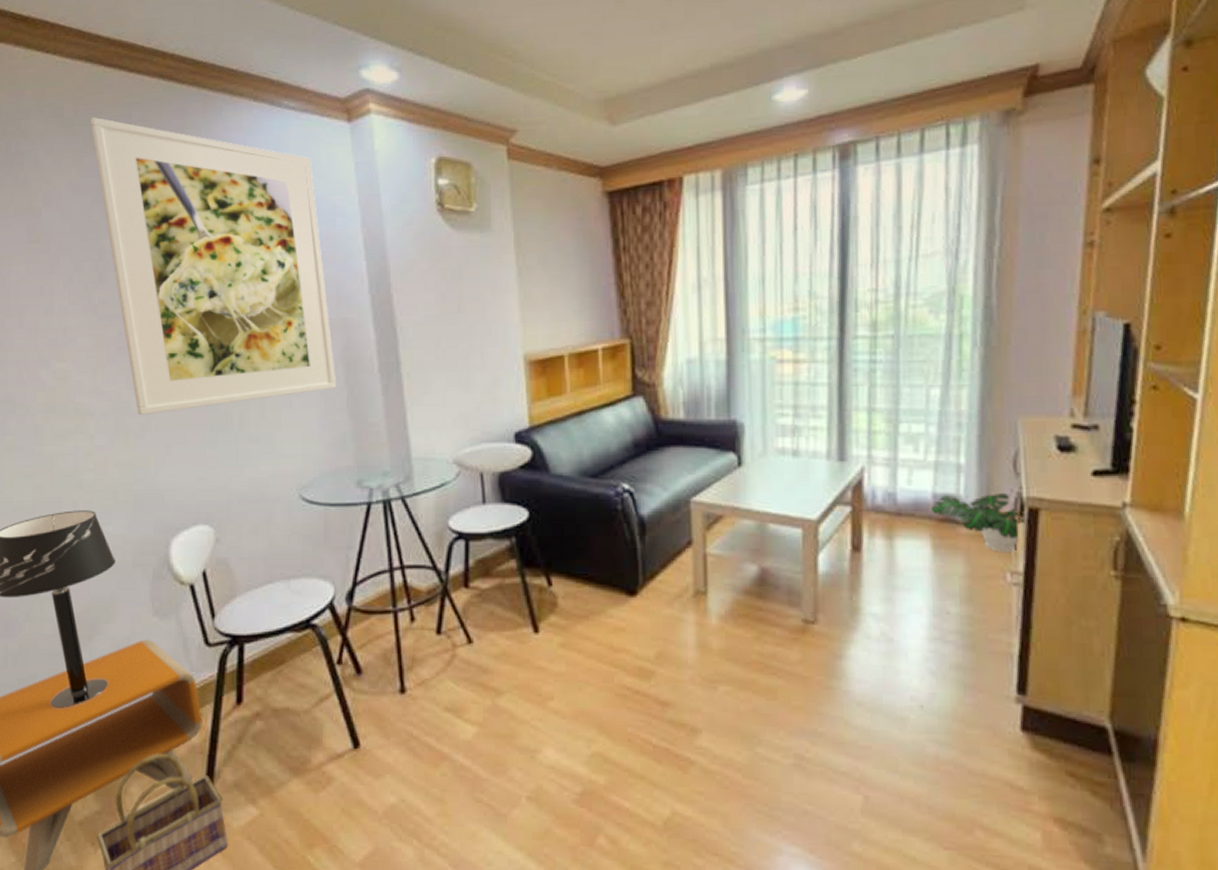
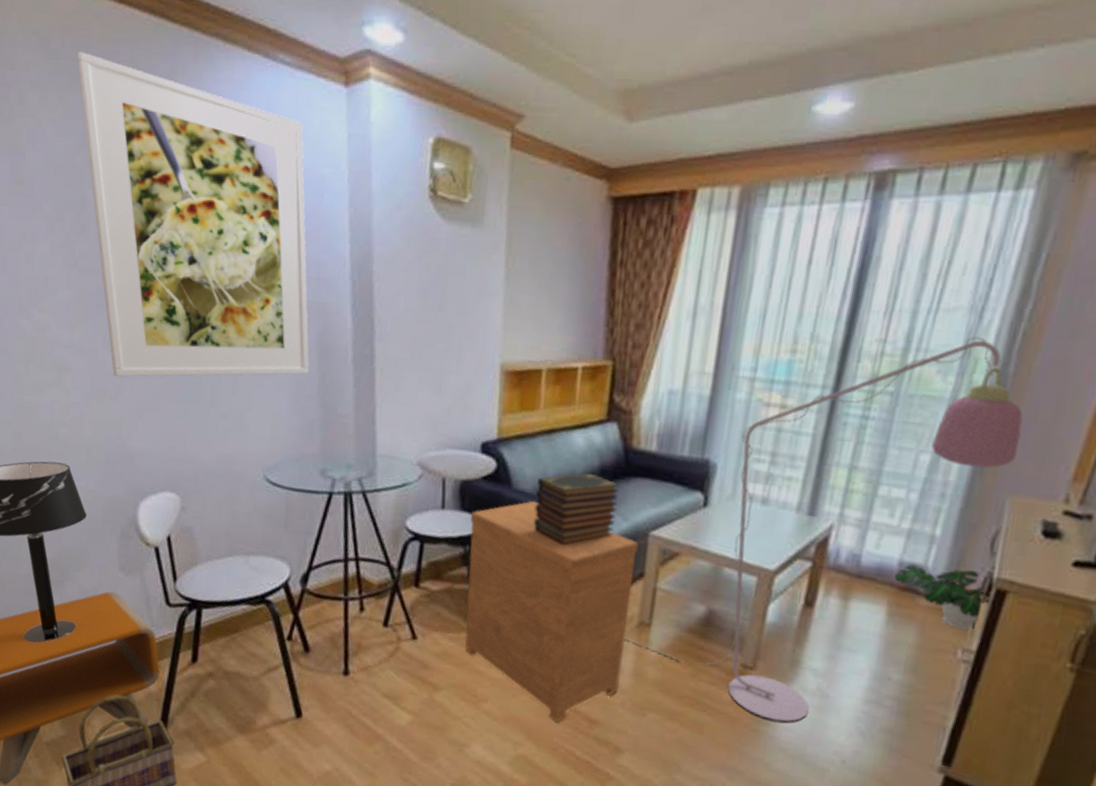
nightstand: none [512,483,685,711] -> present [465,500,639,723]
book stack: none [575,448,656,524] -> present [534,473,619,546]
floor lamp: none [682,275,1018,674] -> present [624,336,1023,723]

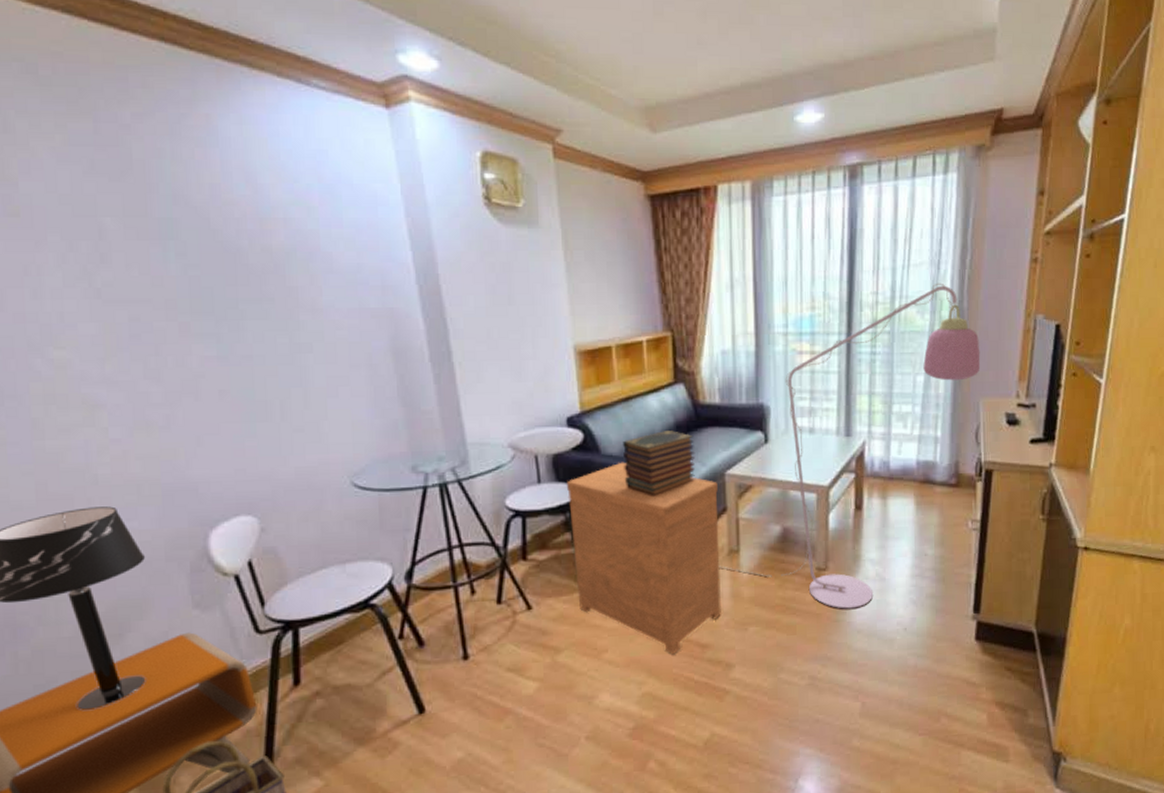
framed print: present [77,51,310,377] -> none [74,77,386,405]
potted plant: present [893,564,985,631] -> none [914,459,979,506]

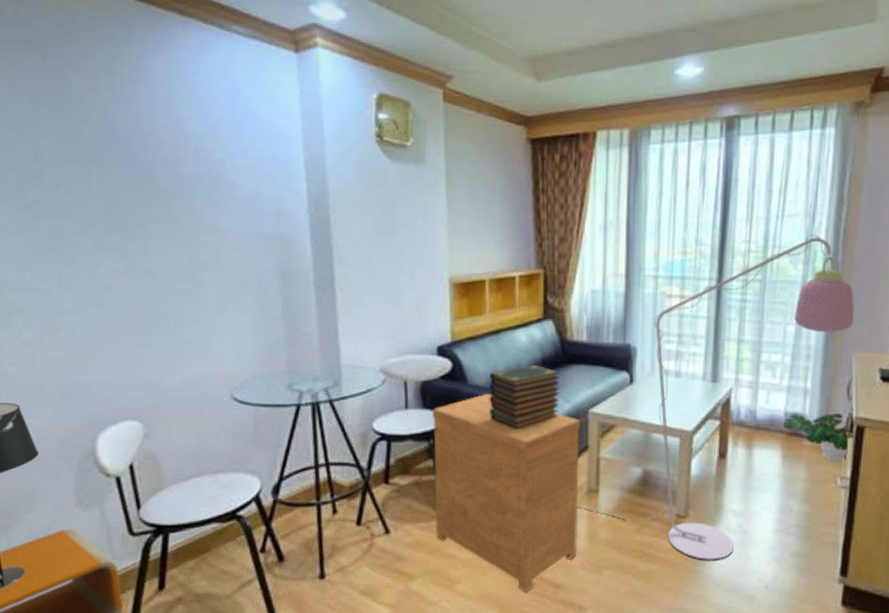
potted plant: none [914,459,979,506] -> present [782,413,850,462]

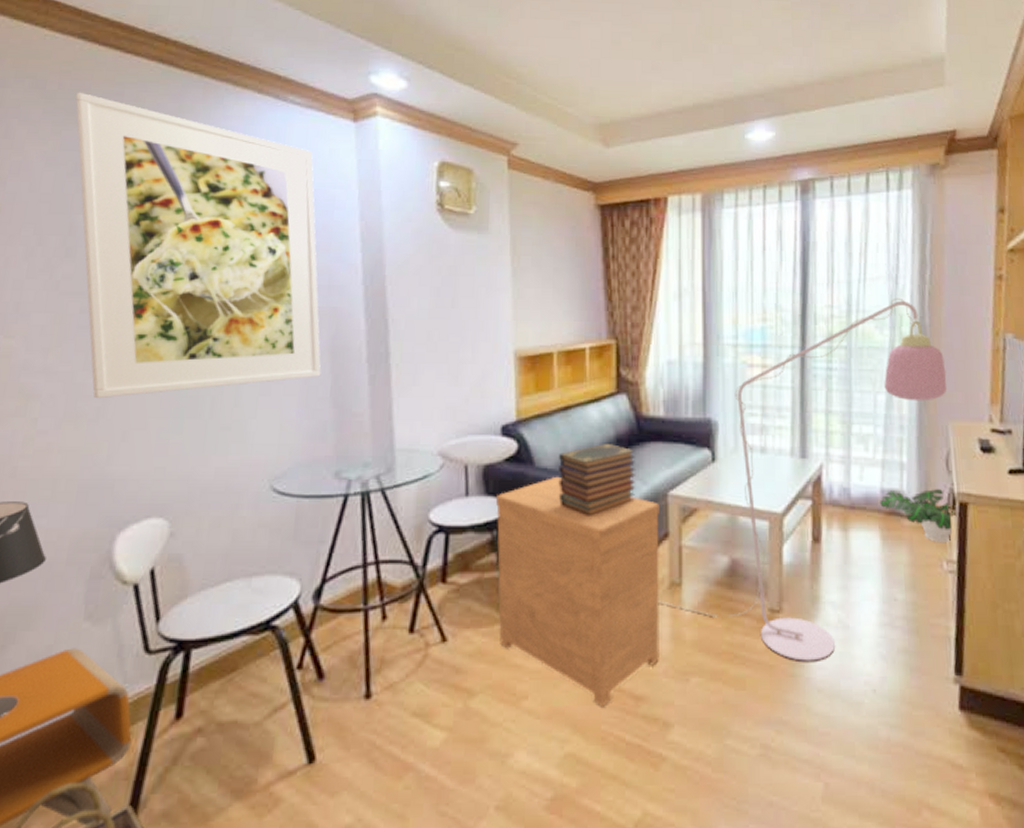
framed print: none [31,19,273,313] -> present [75,92,321,398]

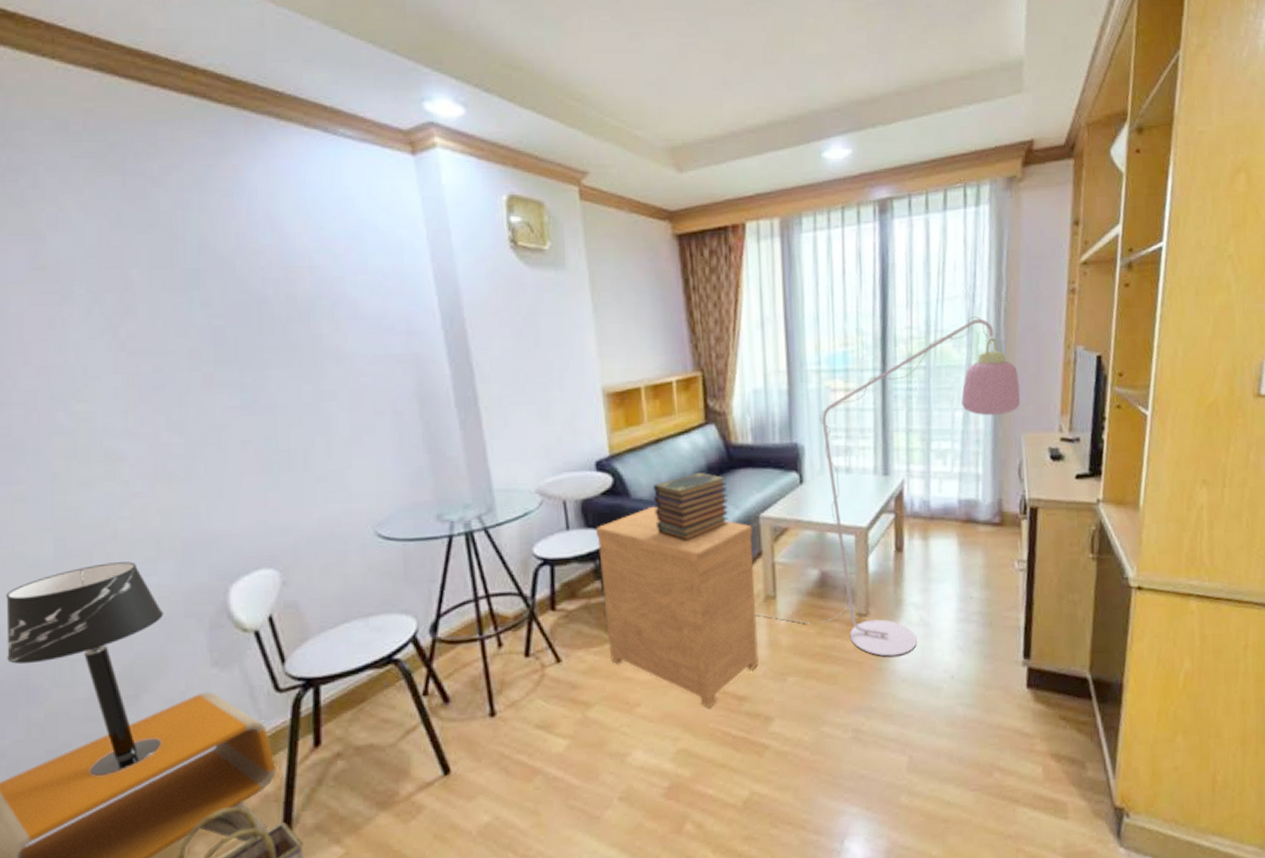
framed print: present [75,92,321,398] -> none [104,132,411,457]
potted plant: present [879,489,953,544] -> none [956,496,1024,546]

